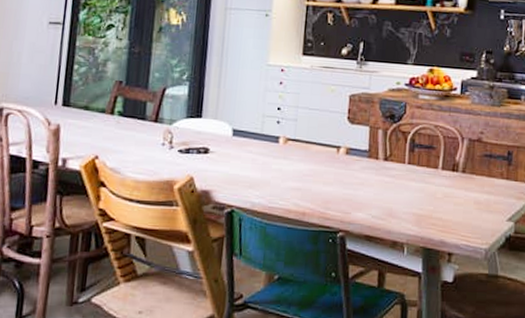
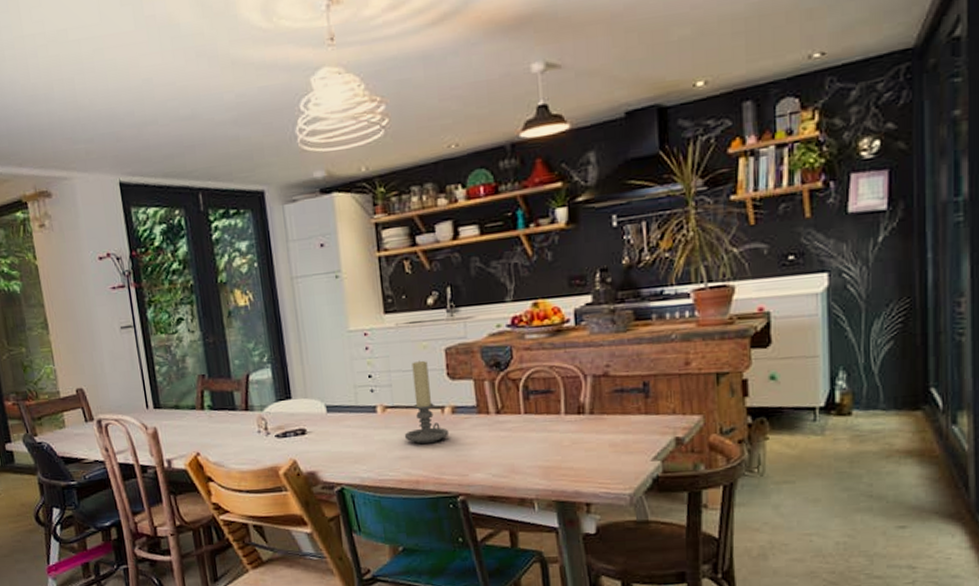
candle holder: none [299,102,341,179] -> present [404,360,450,444]

